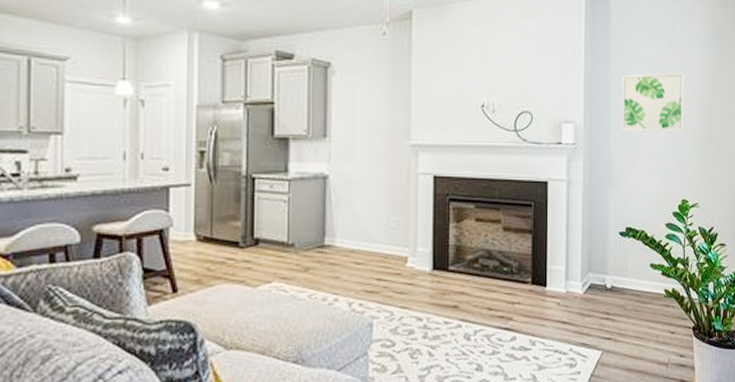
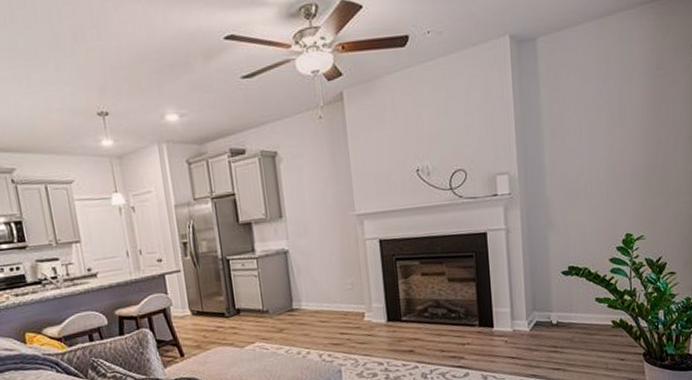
wall art: present [621,71,685,132] -> none [554,105,625,175]

